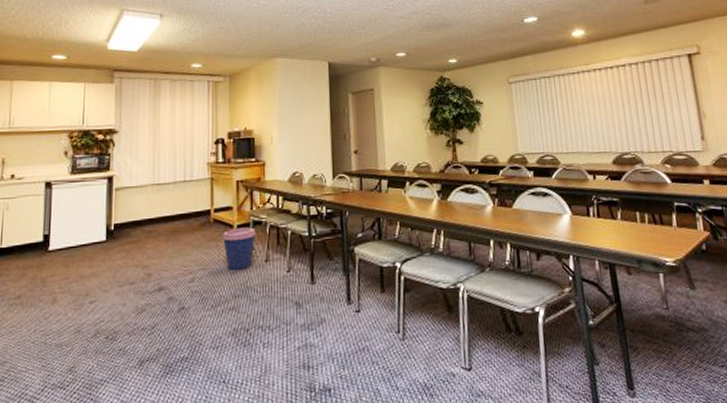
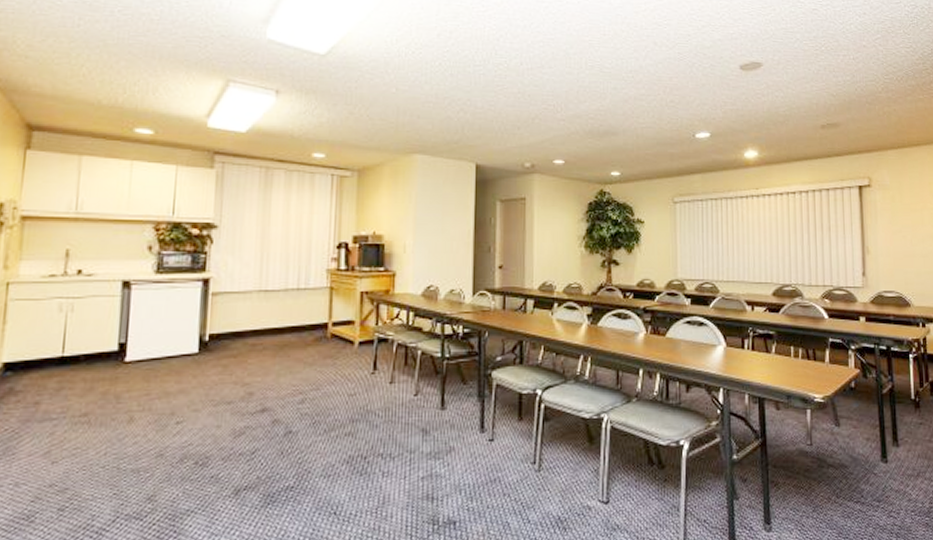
coffee cup: present [222,227,256,271] -> none [340,345,380,393]

